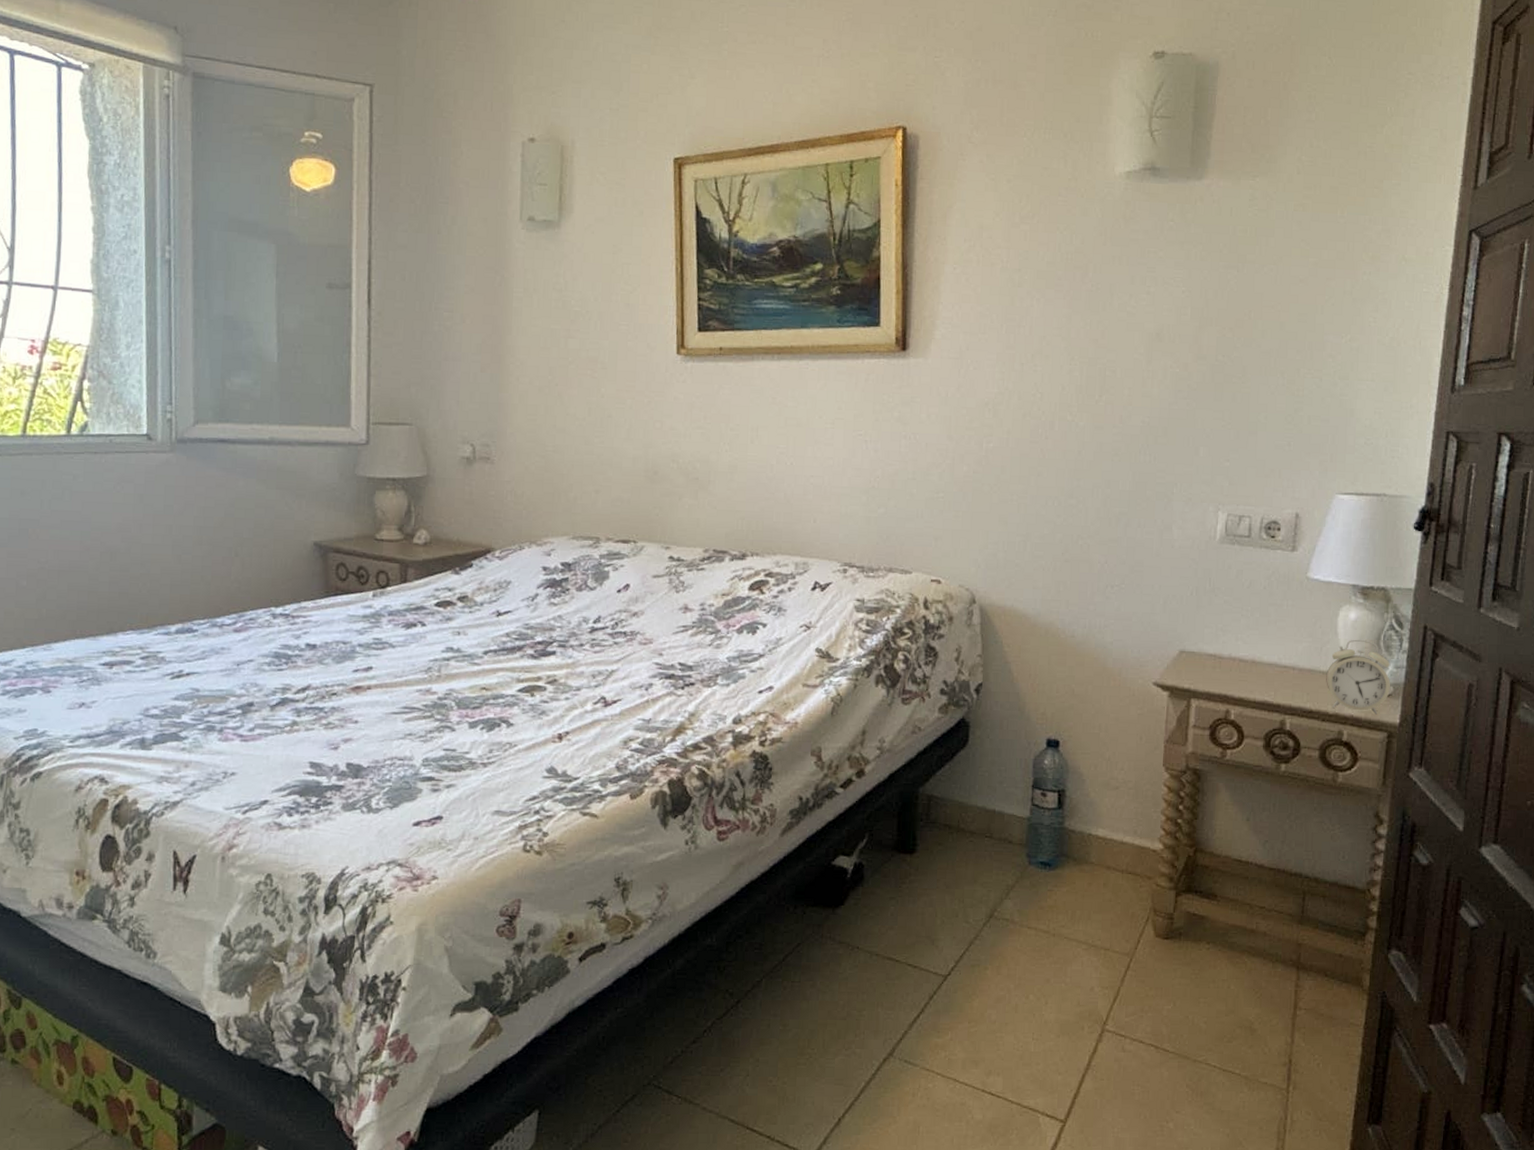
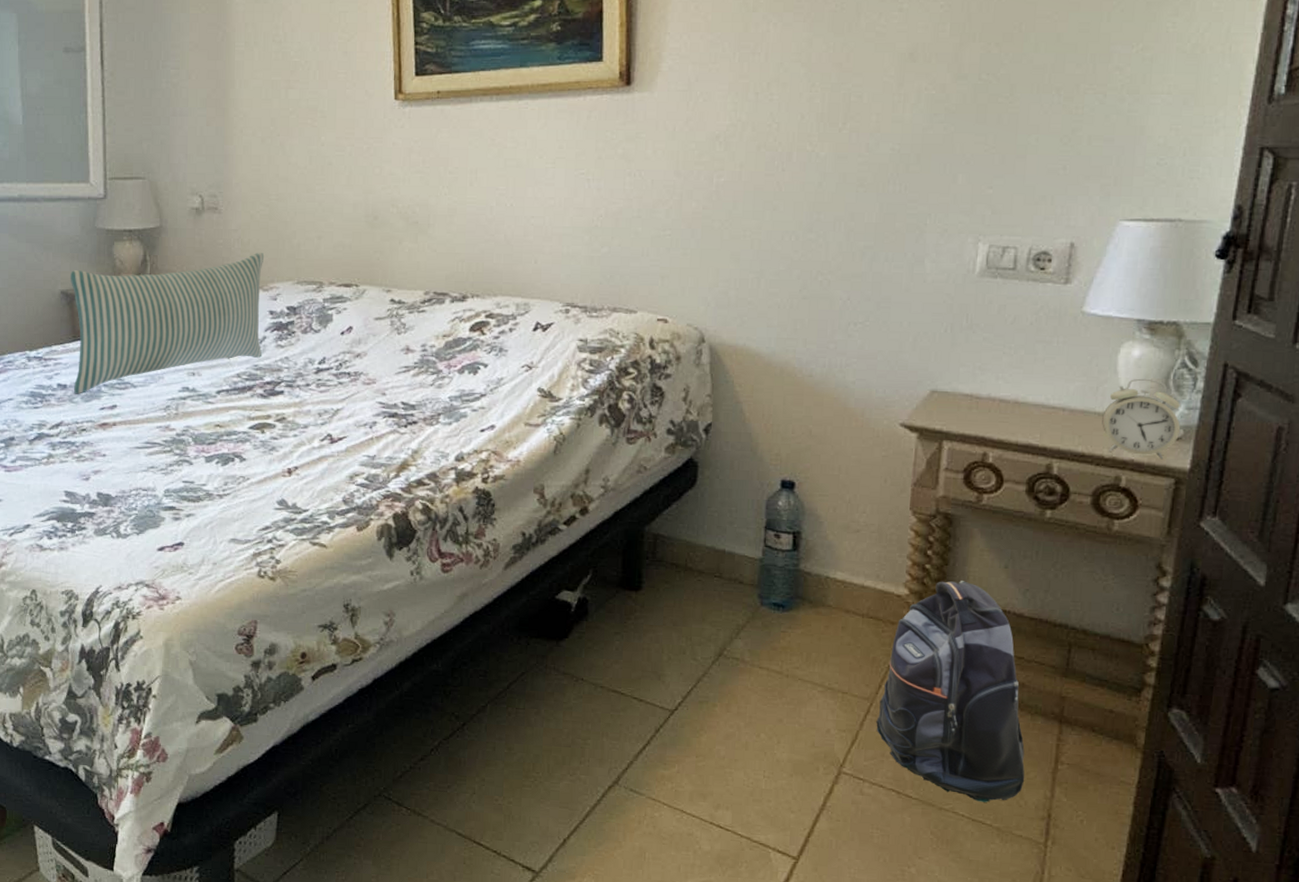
pillow: none [324,506,538,655] -> present [71,253,263,394]
backpack: none [1136,834,1269,1052] -> present [876,581,1025,802]

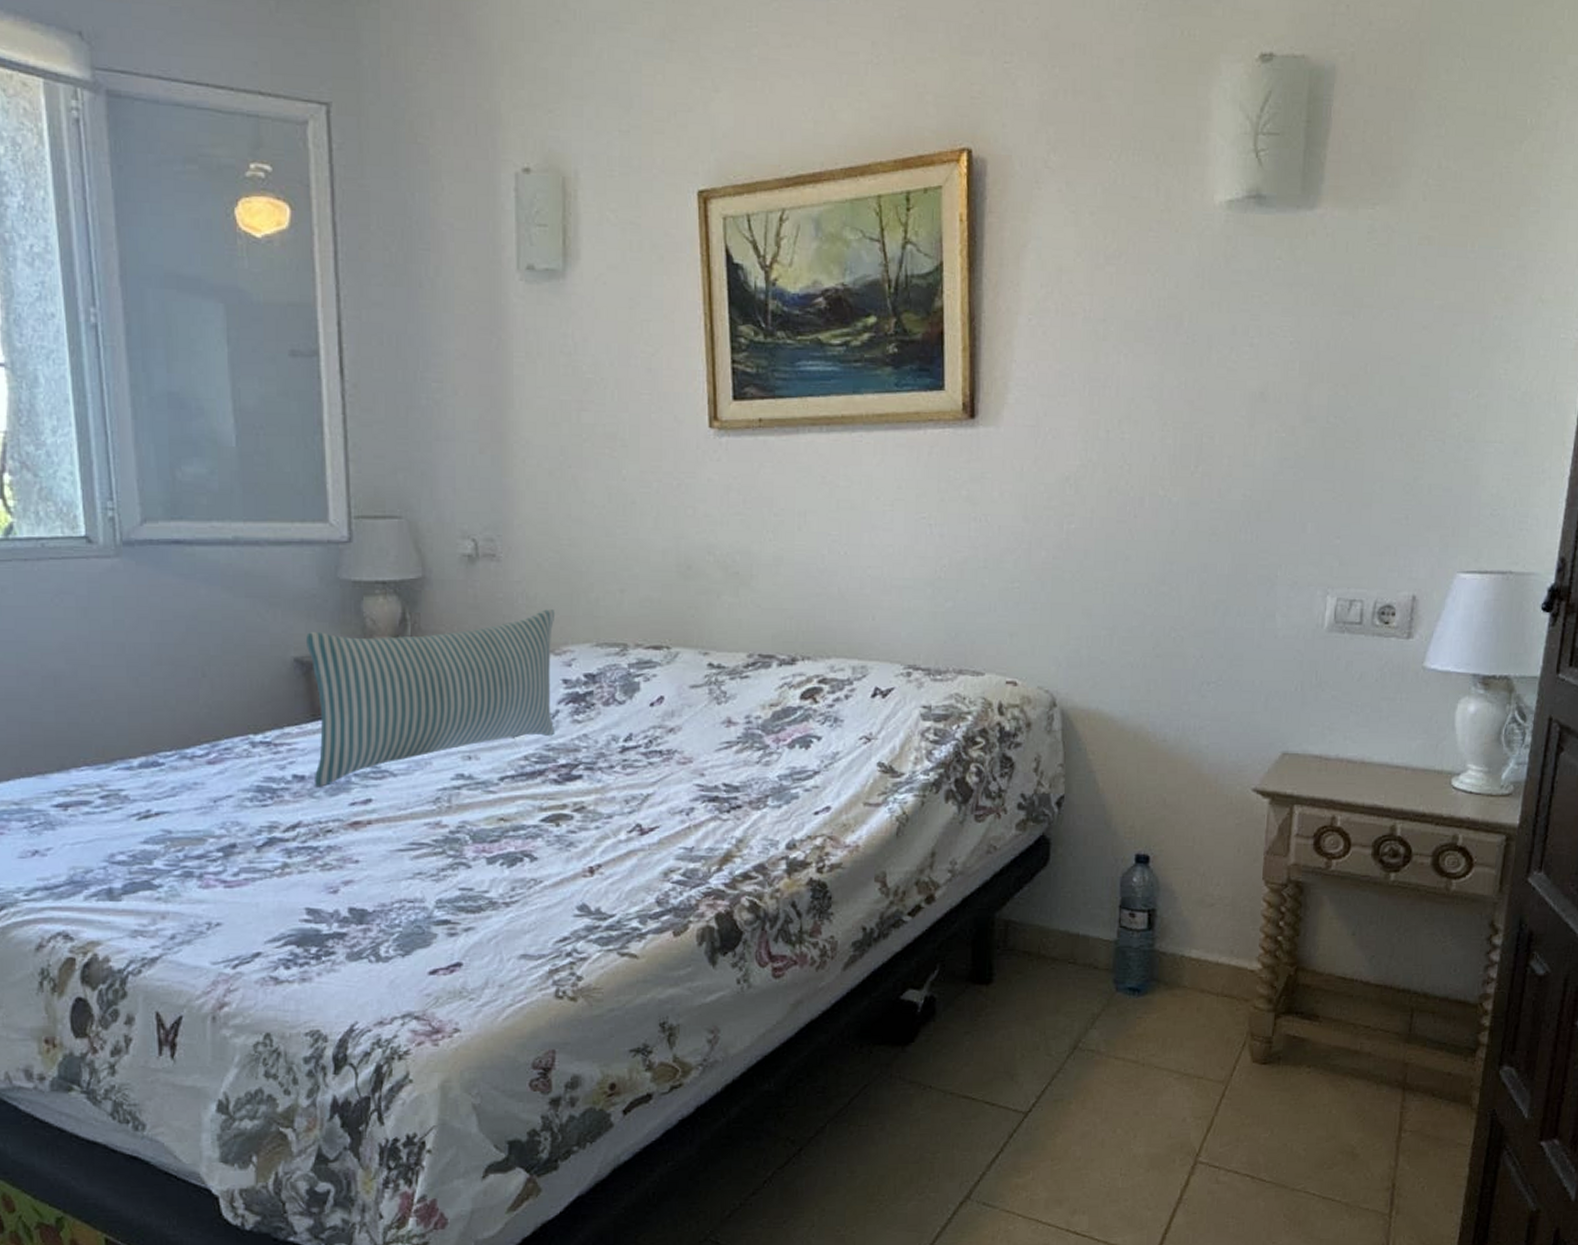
backpack: present [876,581,1025,802] -> none [1231,951,1372,1179]
alarm clock: present [1102,378,1180,460] -> none [1441,734,1511,816]

